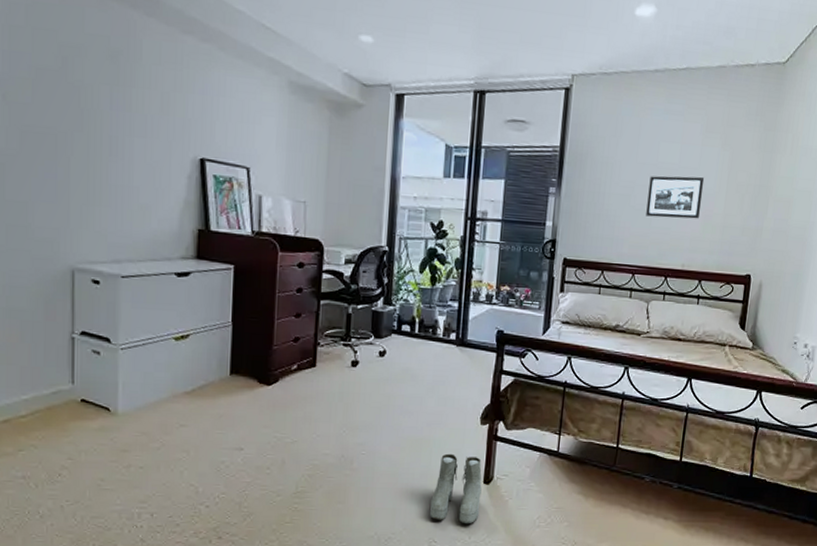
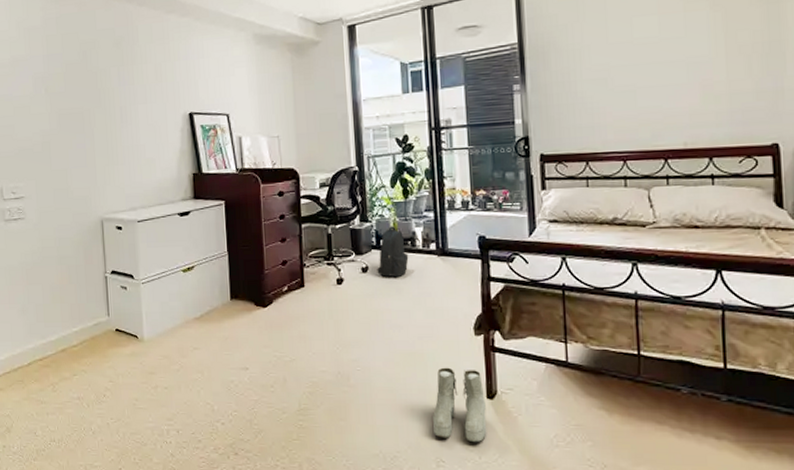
backpack: none [394,312,428,364] -> present [377,226,409,278]
picture frame: present [646,176,705,219] -> none [626,44,696,97]

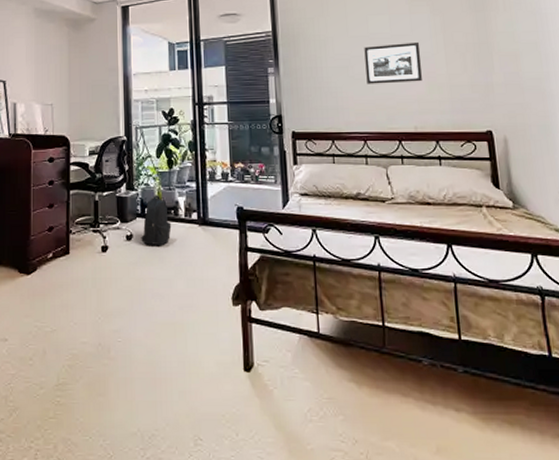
boots: present [433,367,487,443] -> none [192,338,244,419]
picture frame: none [626,44,696,97] -> present [364,41,422,84]

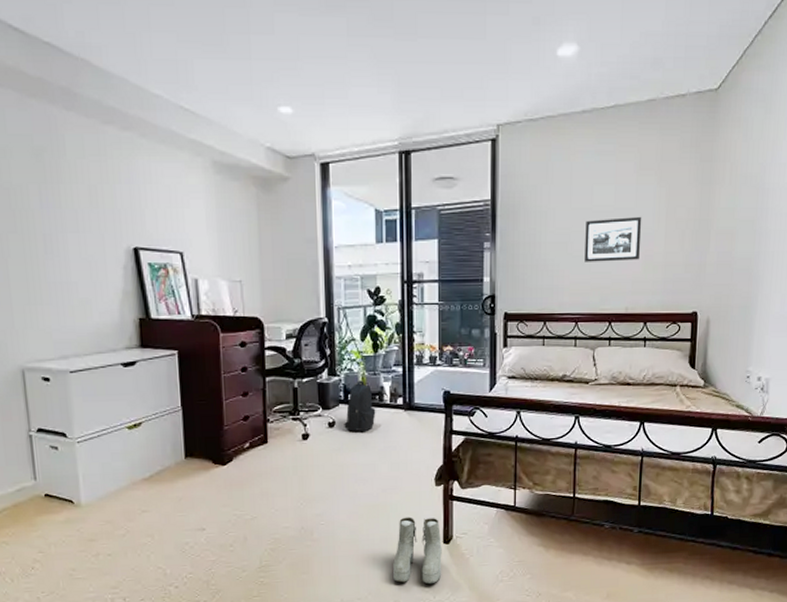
boots: none [192,338,244,419] -> present [393,517,442,585]

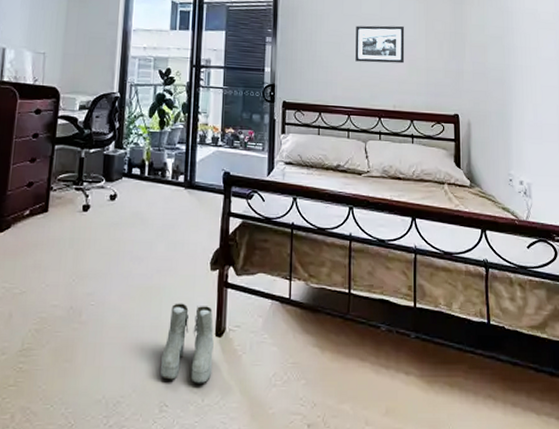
backpack: present [344,380,376,432] -> none [125,155,158,208]

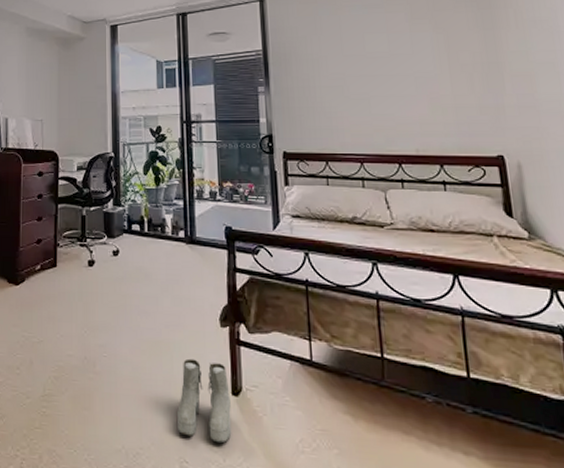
picture frame: present [355,25,405,64] -> none [360,61,424,105]

